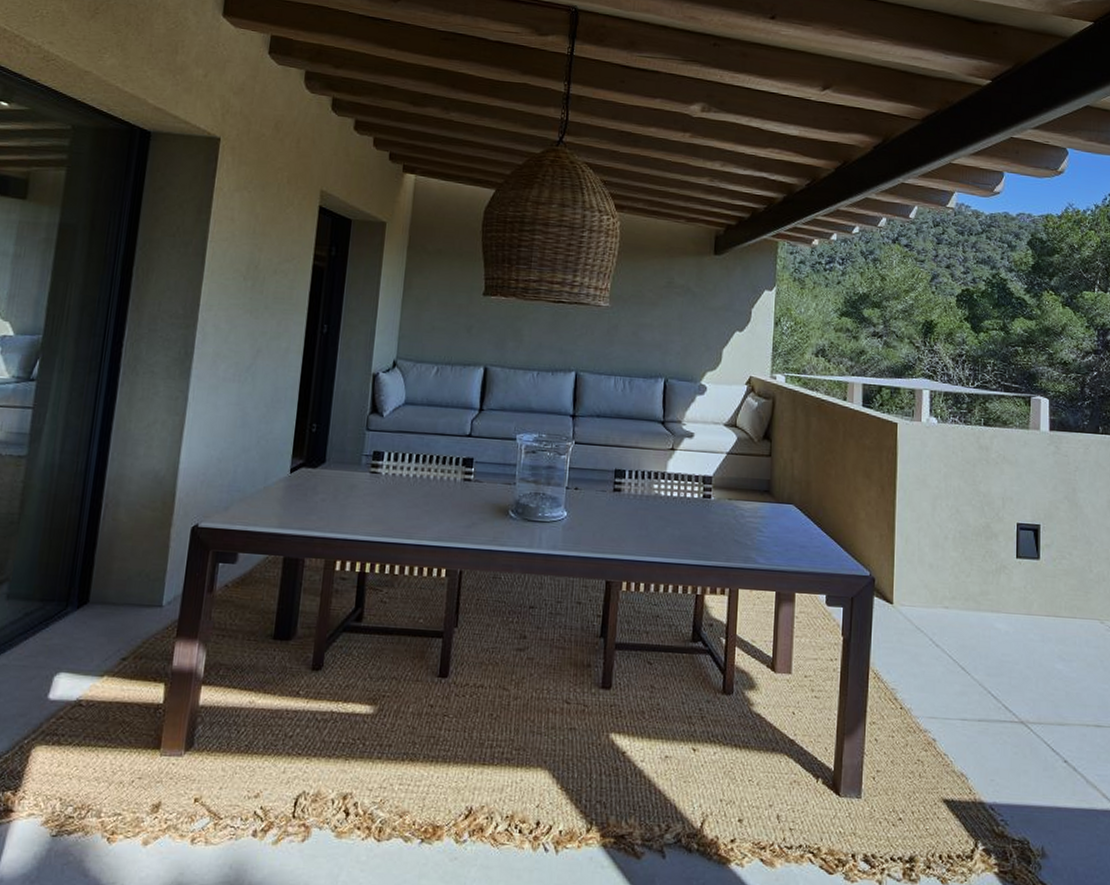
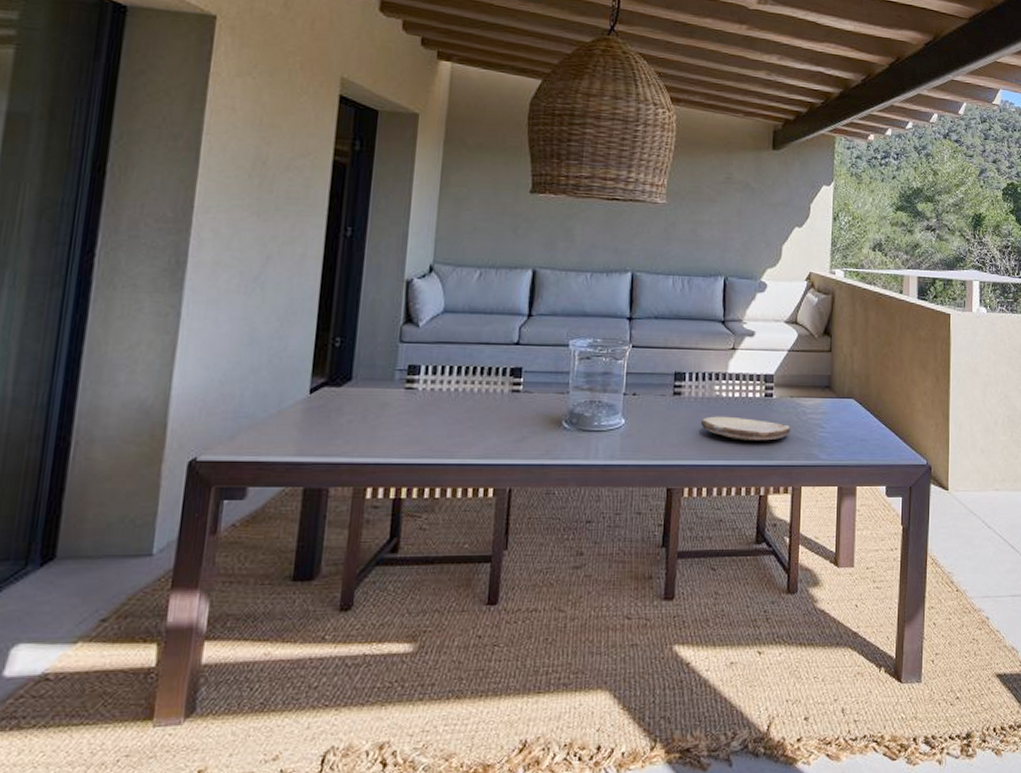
plate: none [639,514,730,541] -> present [700,416,792,441]

